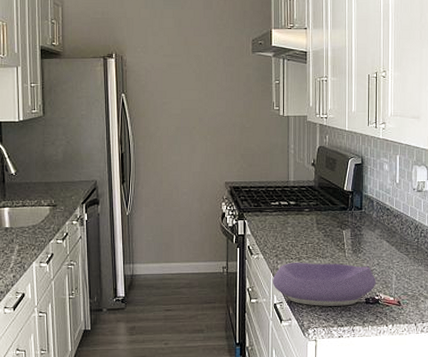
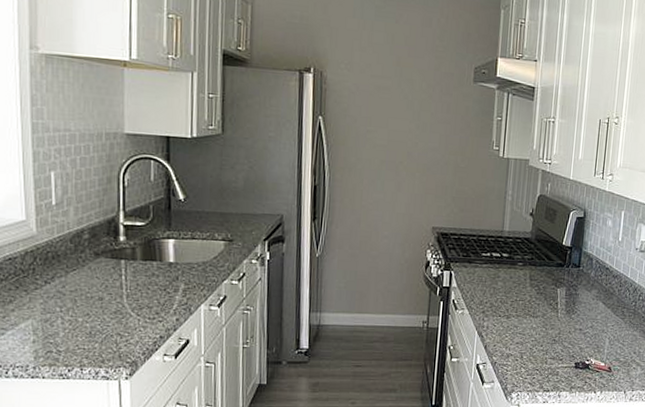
bowl: present [272,263,376,306] -> none [476,320,588,370]

